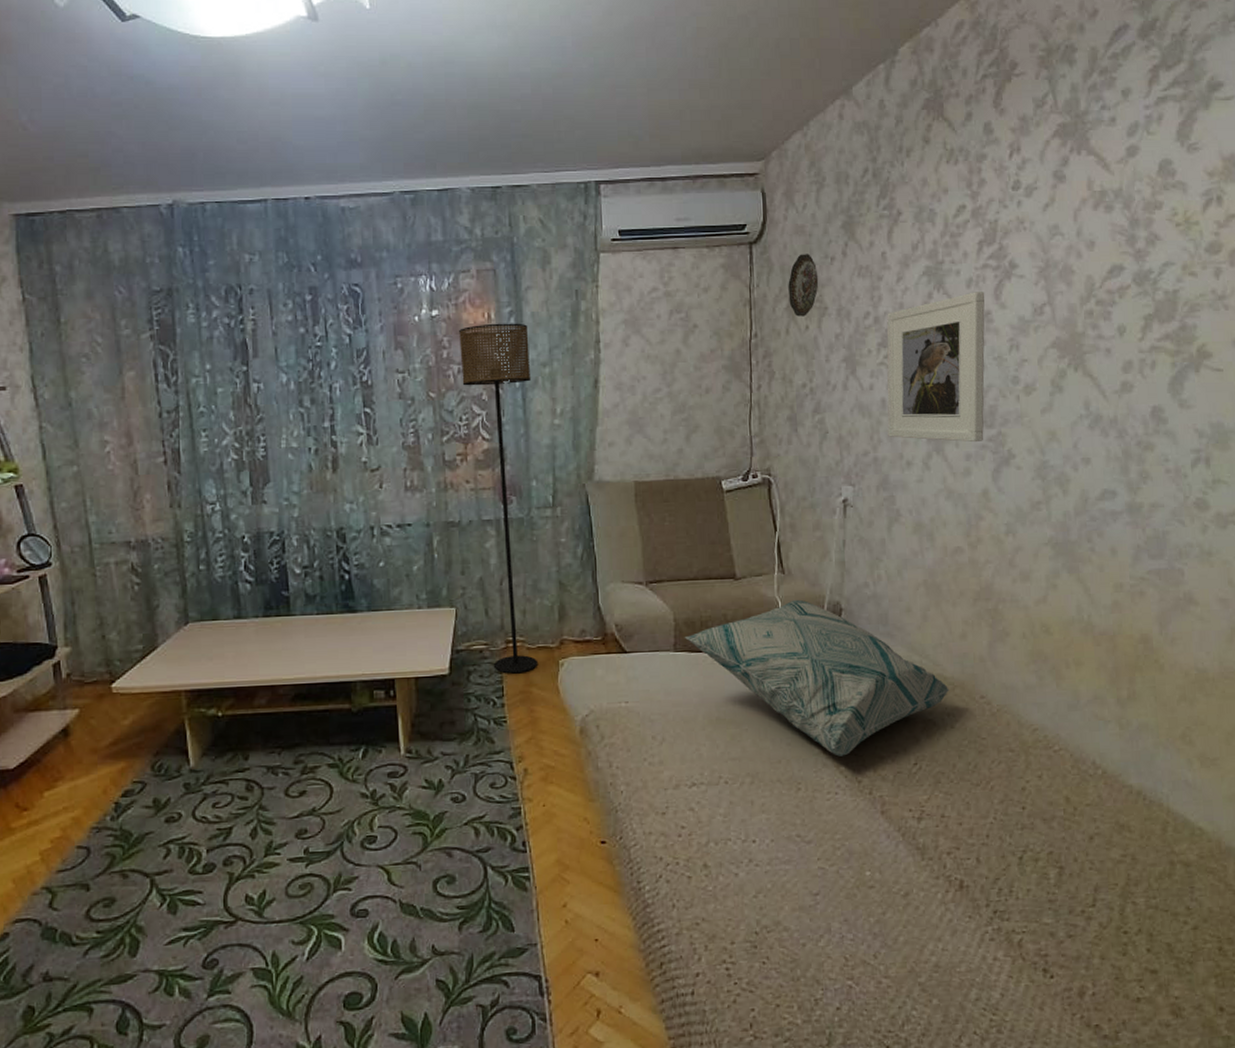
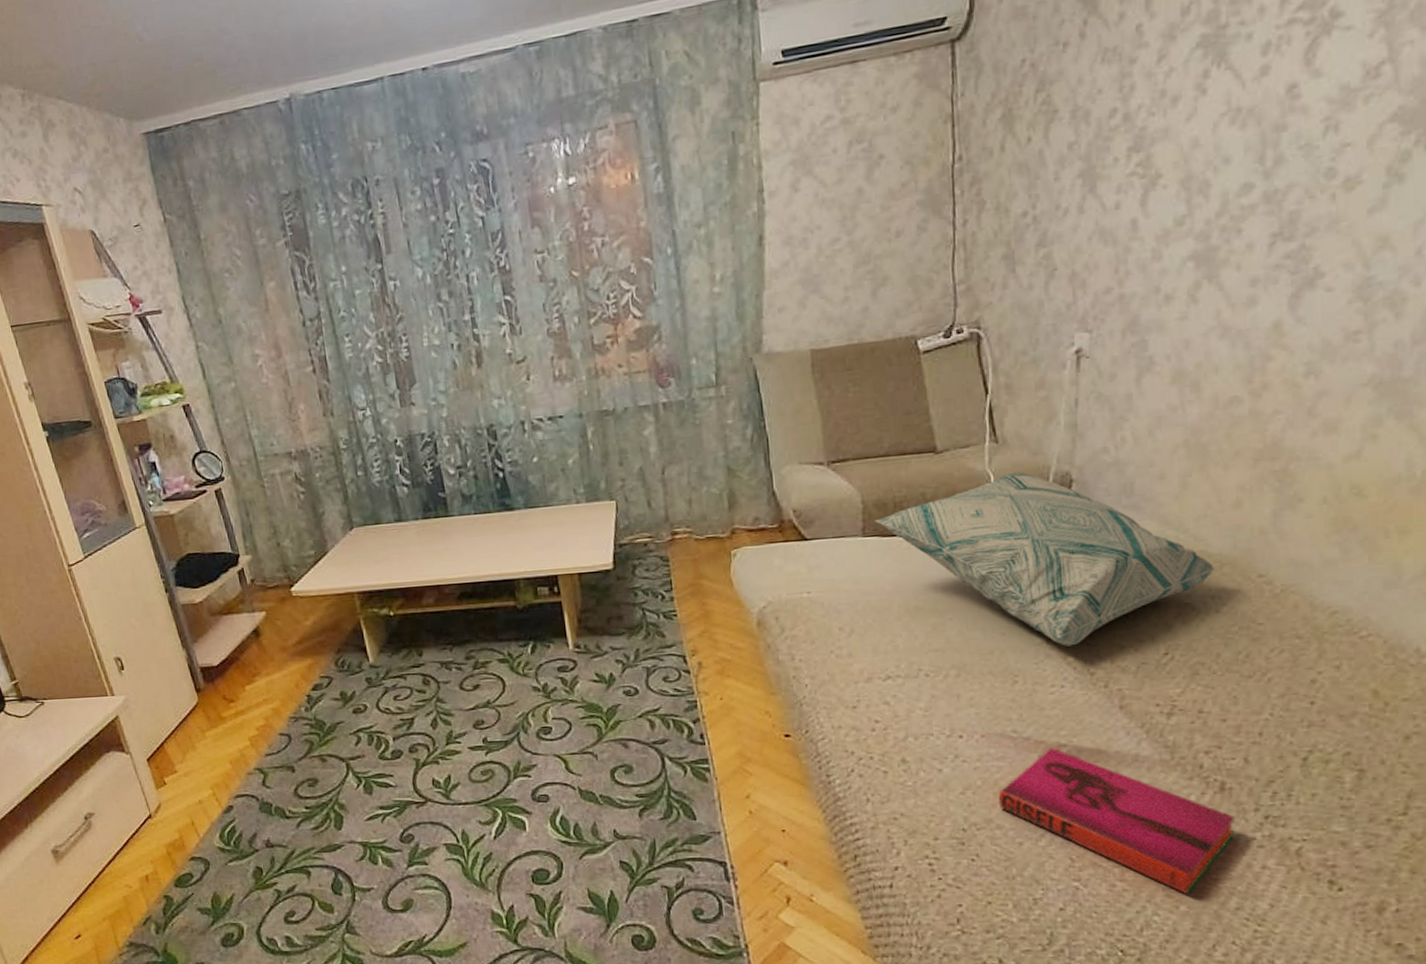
floor lamp: present [459,323,537,674] -> none [600,180,707,567]
hardback book: none [785,851,973,989] -> present [998,747,1235,895]
decorative plate: present [788,254,819,317] -> none [1003,42,1046,128]
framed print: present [886,292,985,443] -> none [1139,57,1290,268]

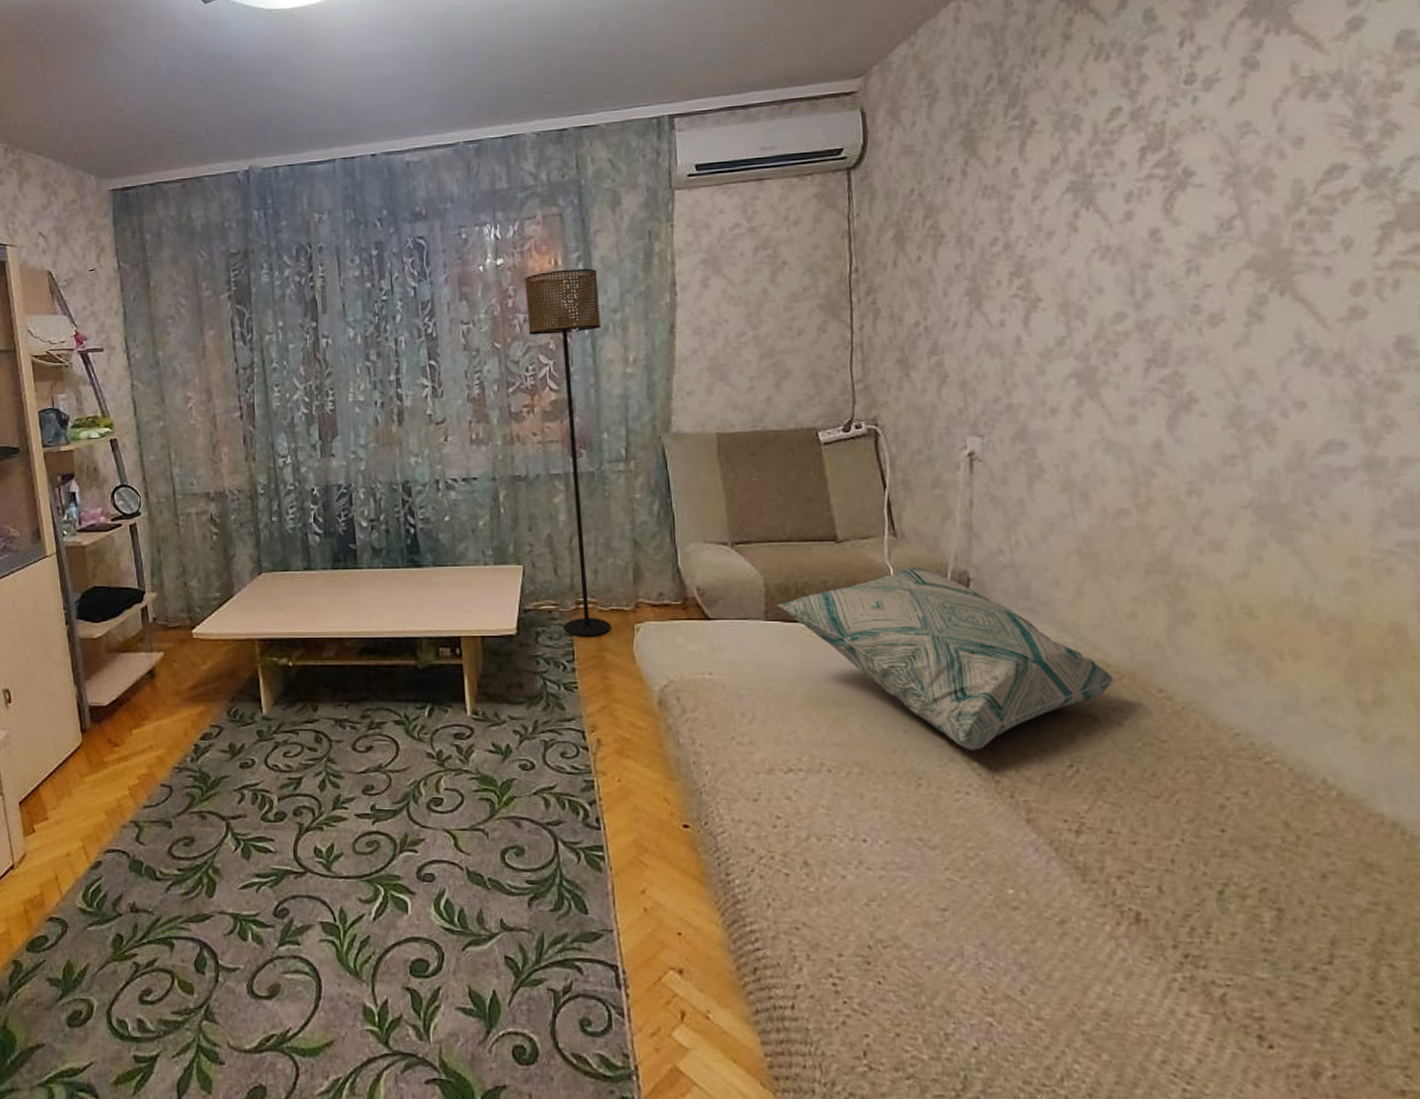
floor lamp: none [600,180,707,567] -> present [525,268,610,637]
hardback book: present [998,747,1235,895] -> none [904,860,1155,1041]

